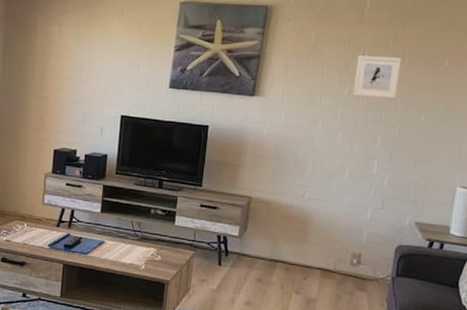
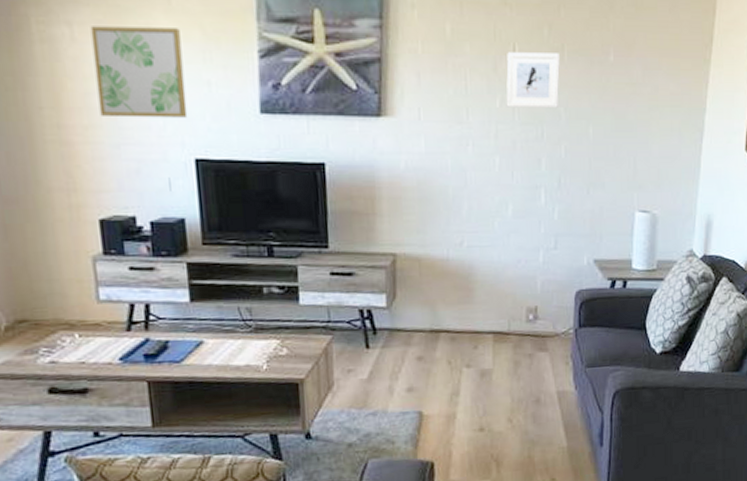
wall art: none [67,26,126,88] -> present [90,26,188,118]

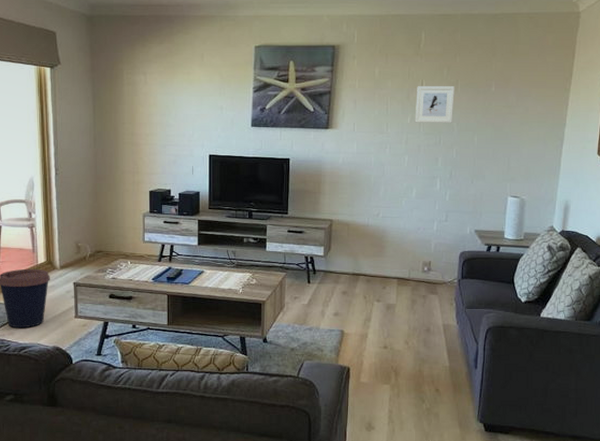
wall art: present [90,26,188,118] -> none [156,75,207,129]

